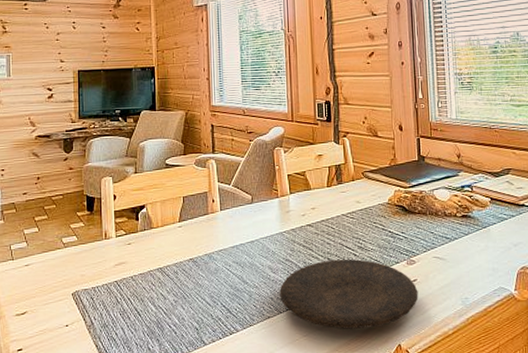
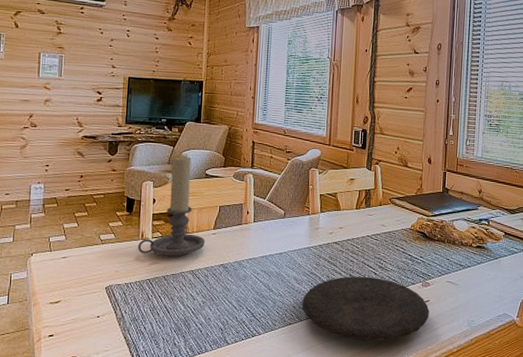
candle holder: none [102,147,172,255] -> present [138,156,205,257]

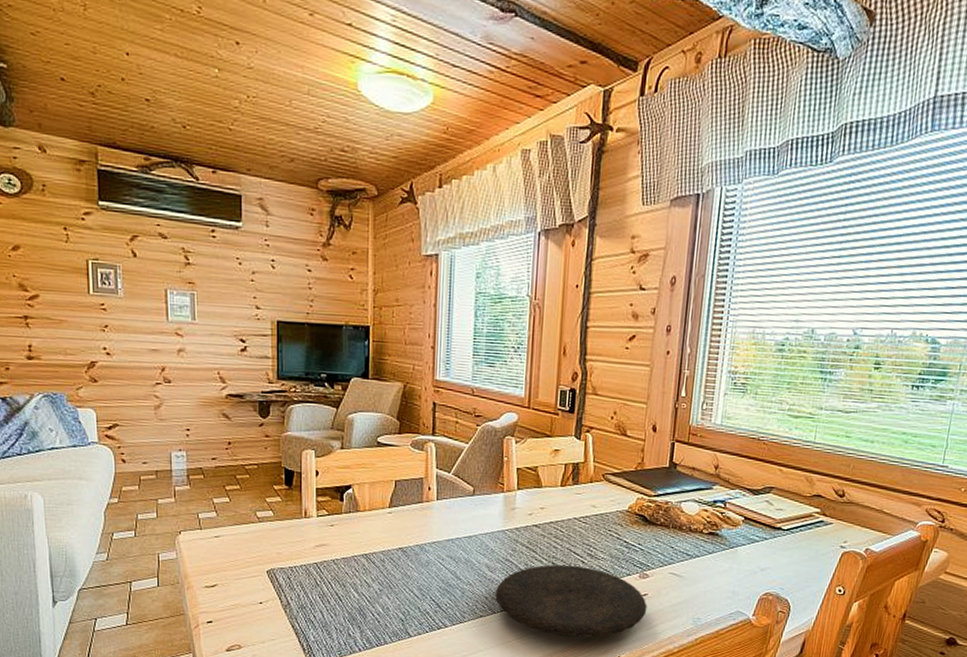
candle holder: present [138,156,205,257] -> none [301,420,380,538]

